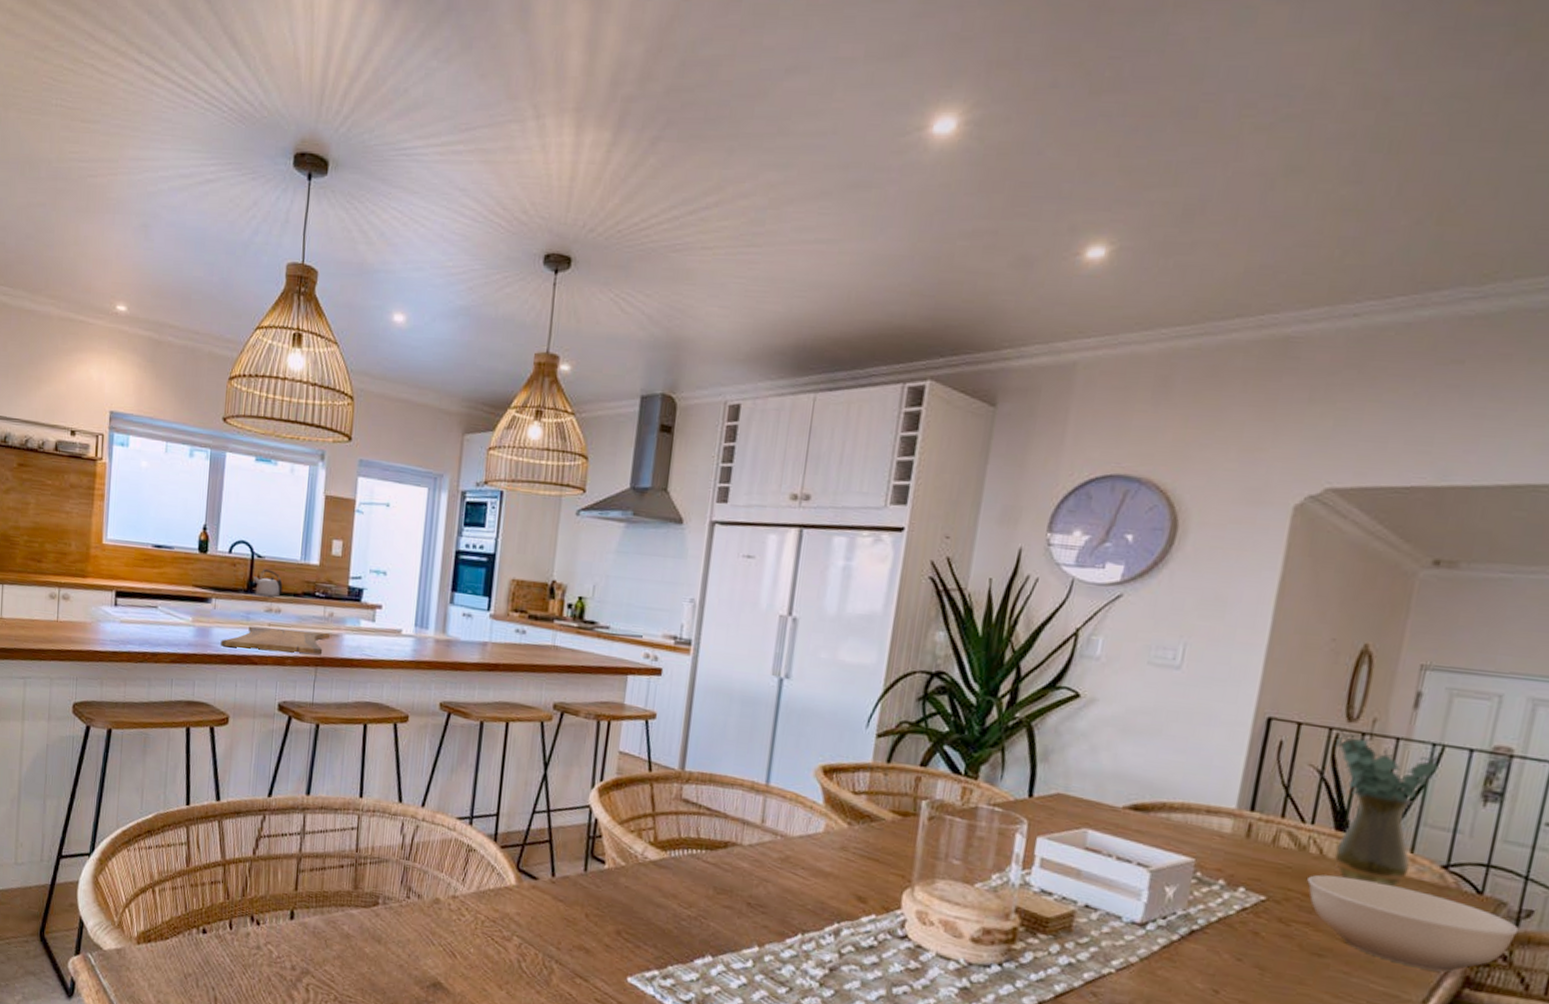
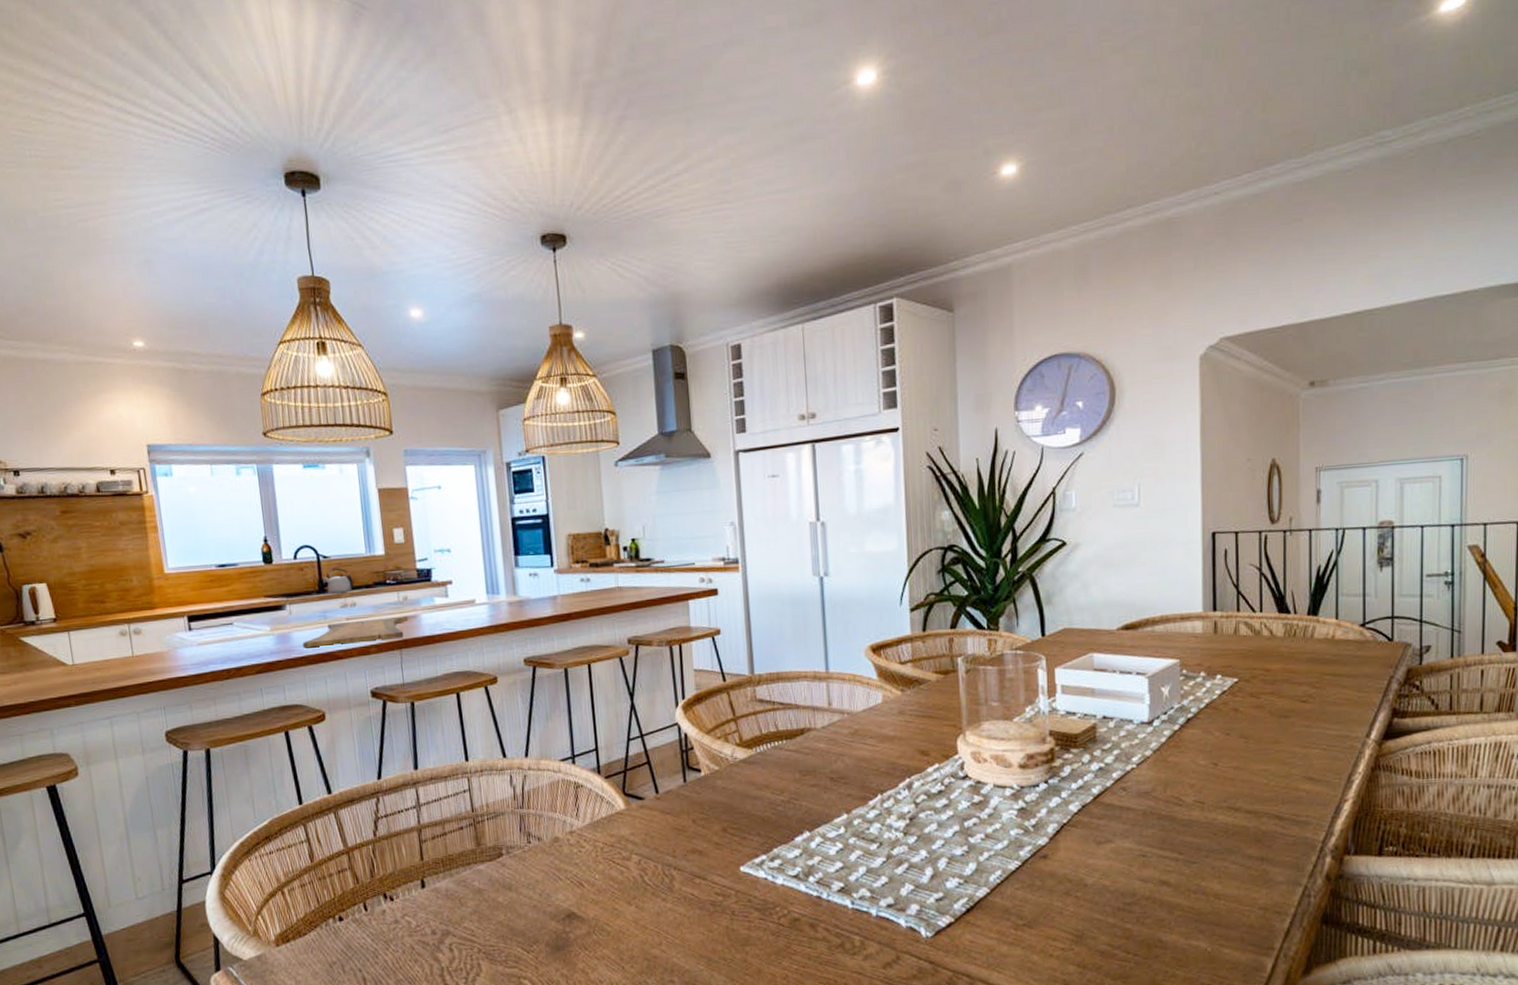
bowl: present [1307,874,1520,973] -> none [1266,648,1423,710]
vase: present [1334,728,1439,888] -> none [1265,530,1343,650]

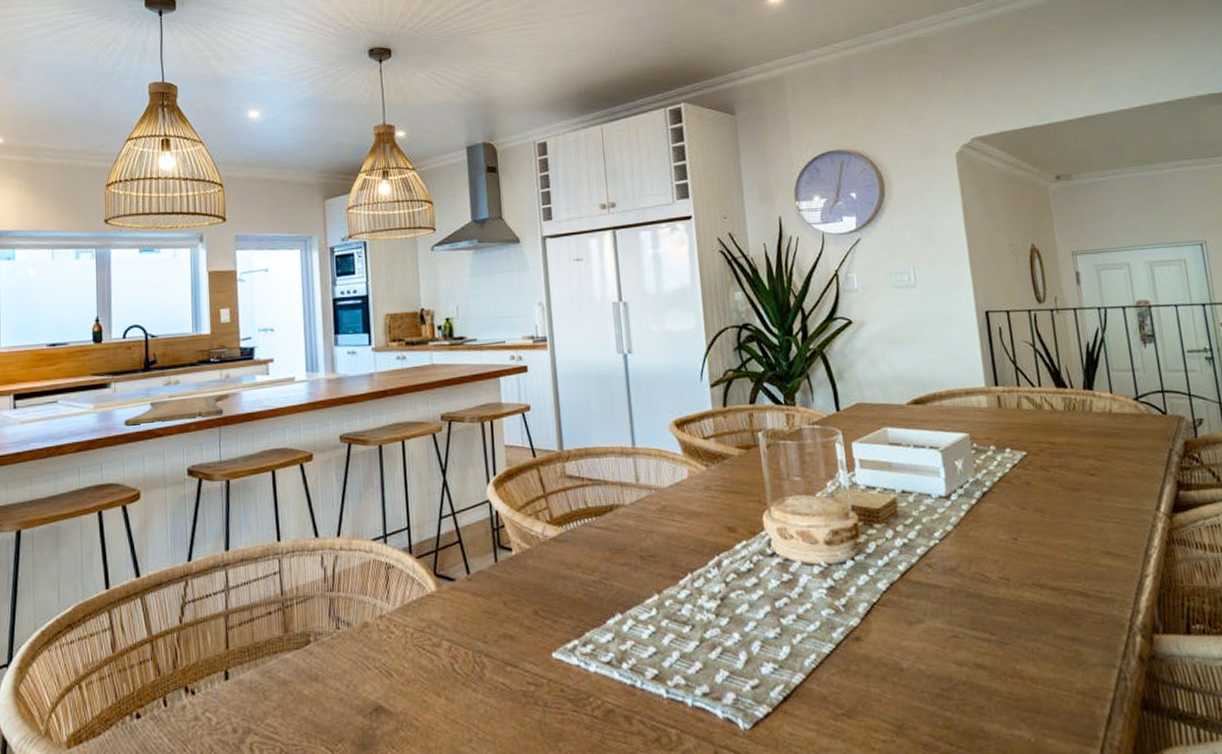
kettle: present [323,567,354,595] -> none [149,346,178,373]

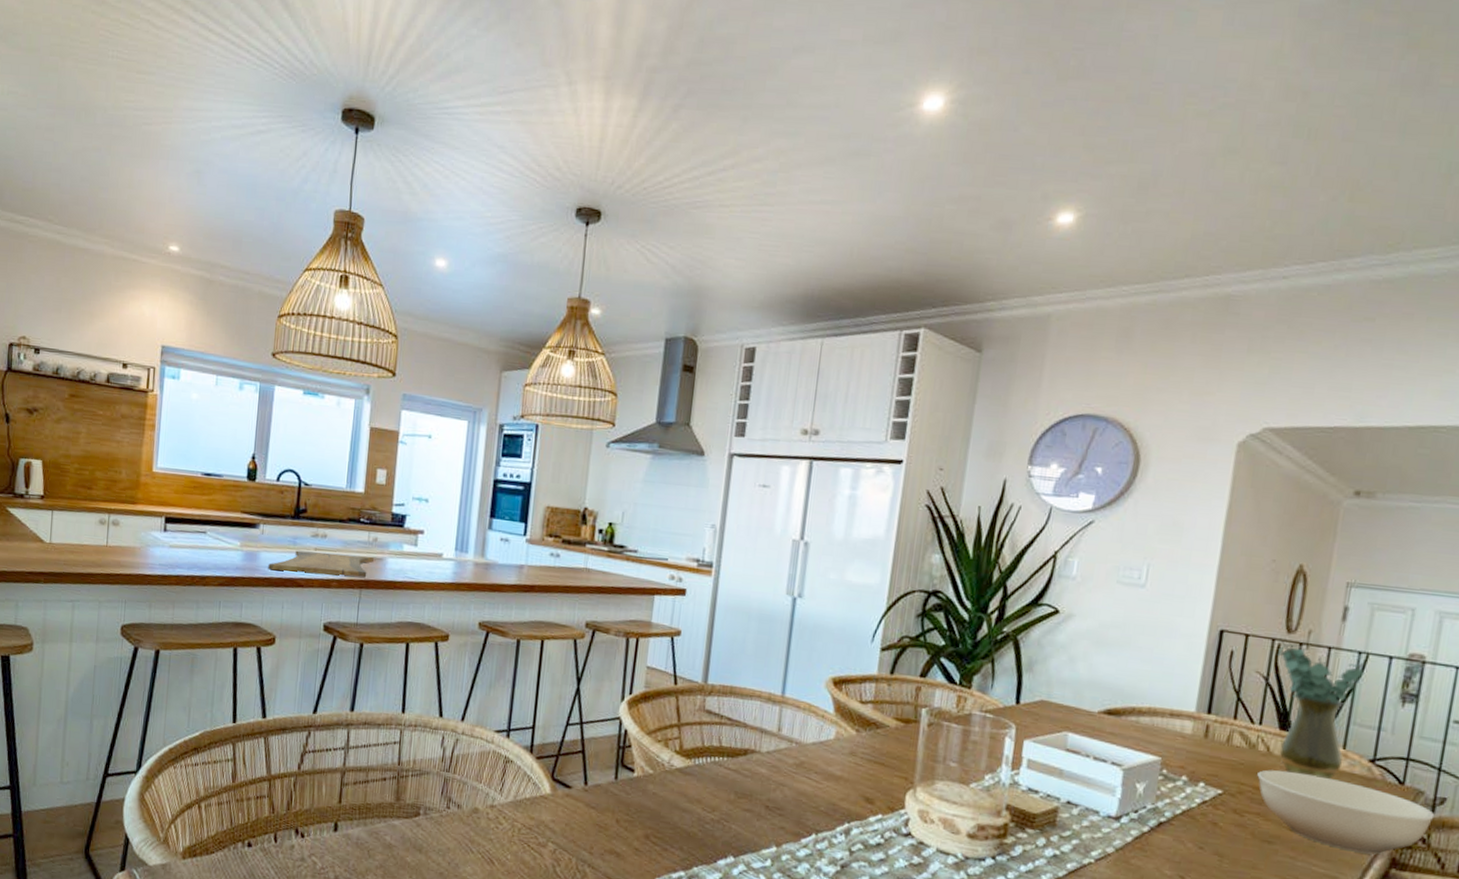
vase: none [1033,309,1114,424] -> present [1278,638,1364,780]
bowl: none [1050,421,1199,483] -> present [1257,769,1435,855]

